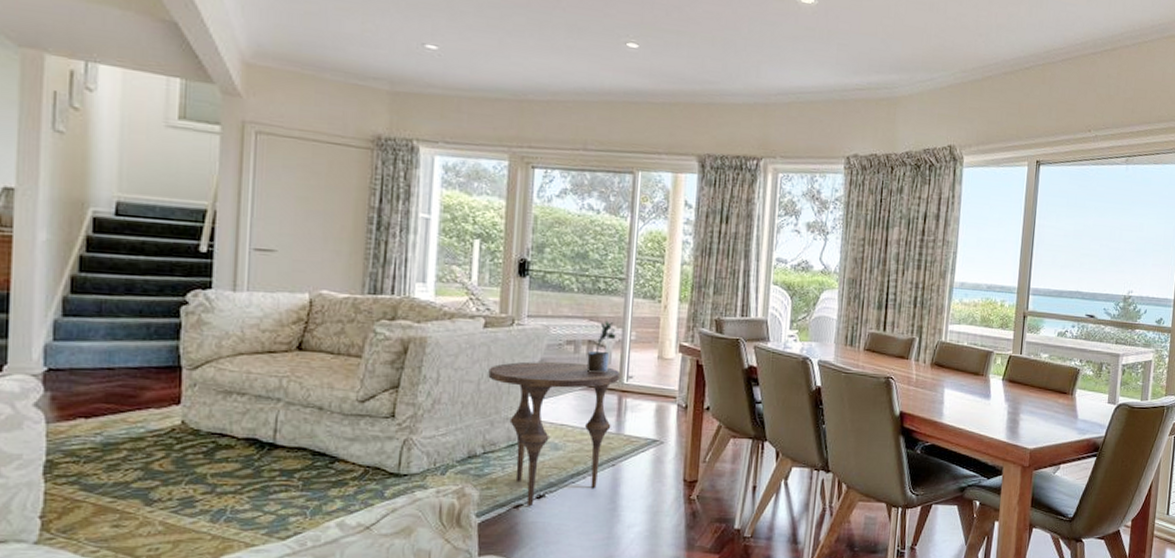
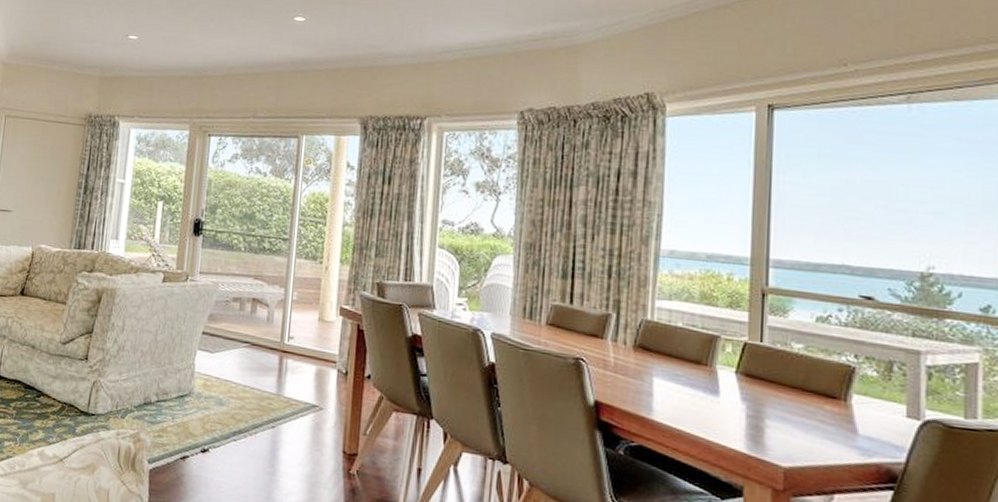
side table: present [488,361,621,506] -> none [164,316,282,459]
potted plant: present [586,320,616,373] -> none [250,280,279,332]

